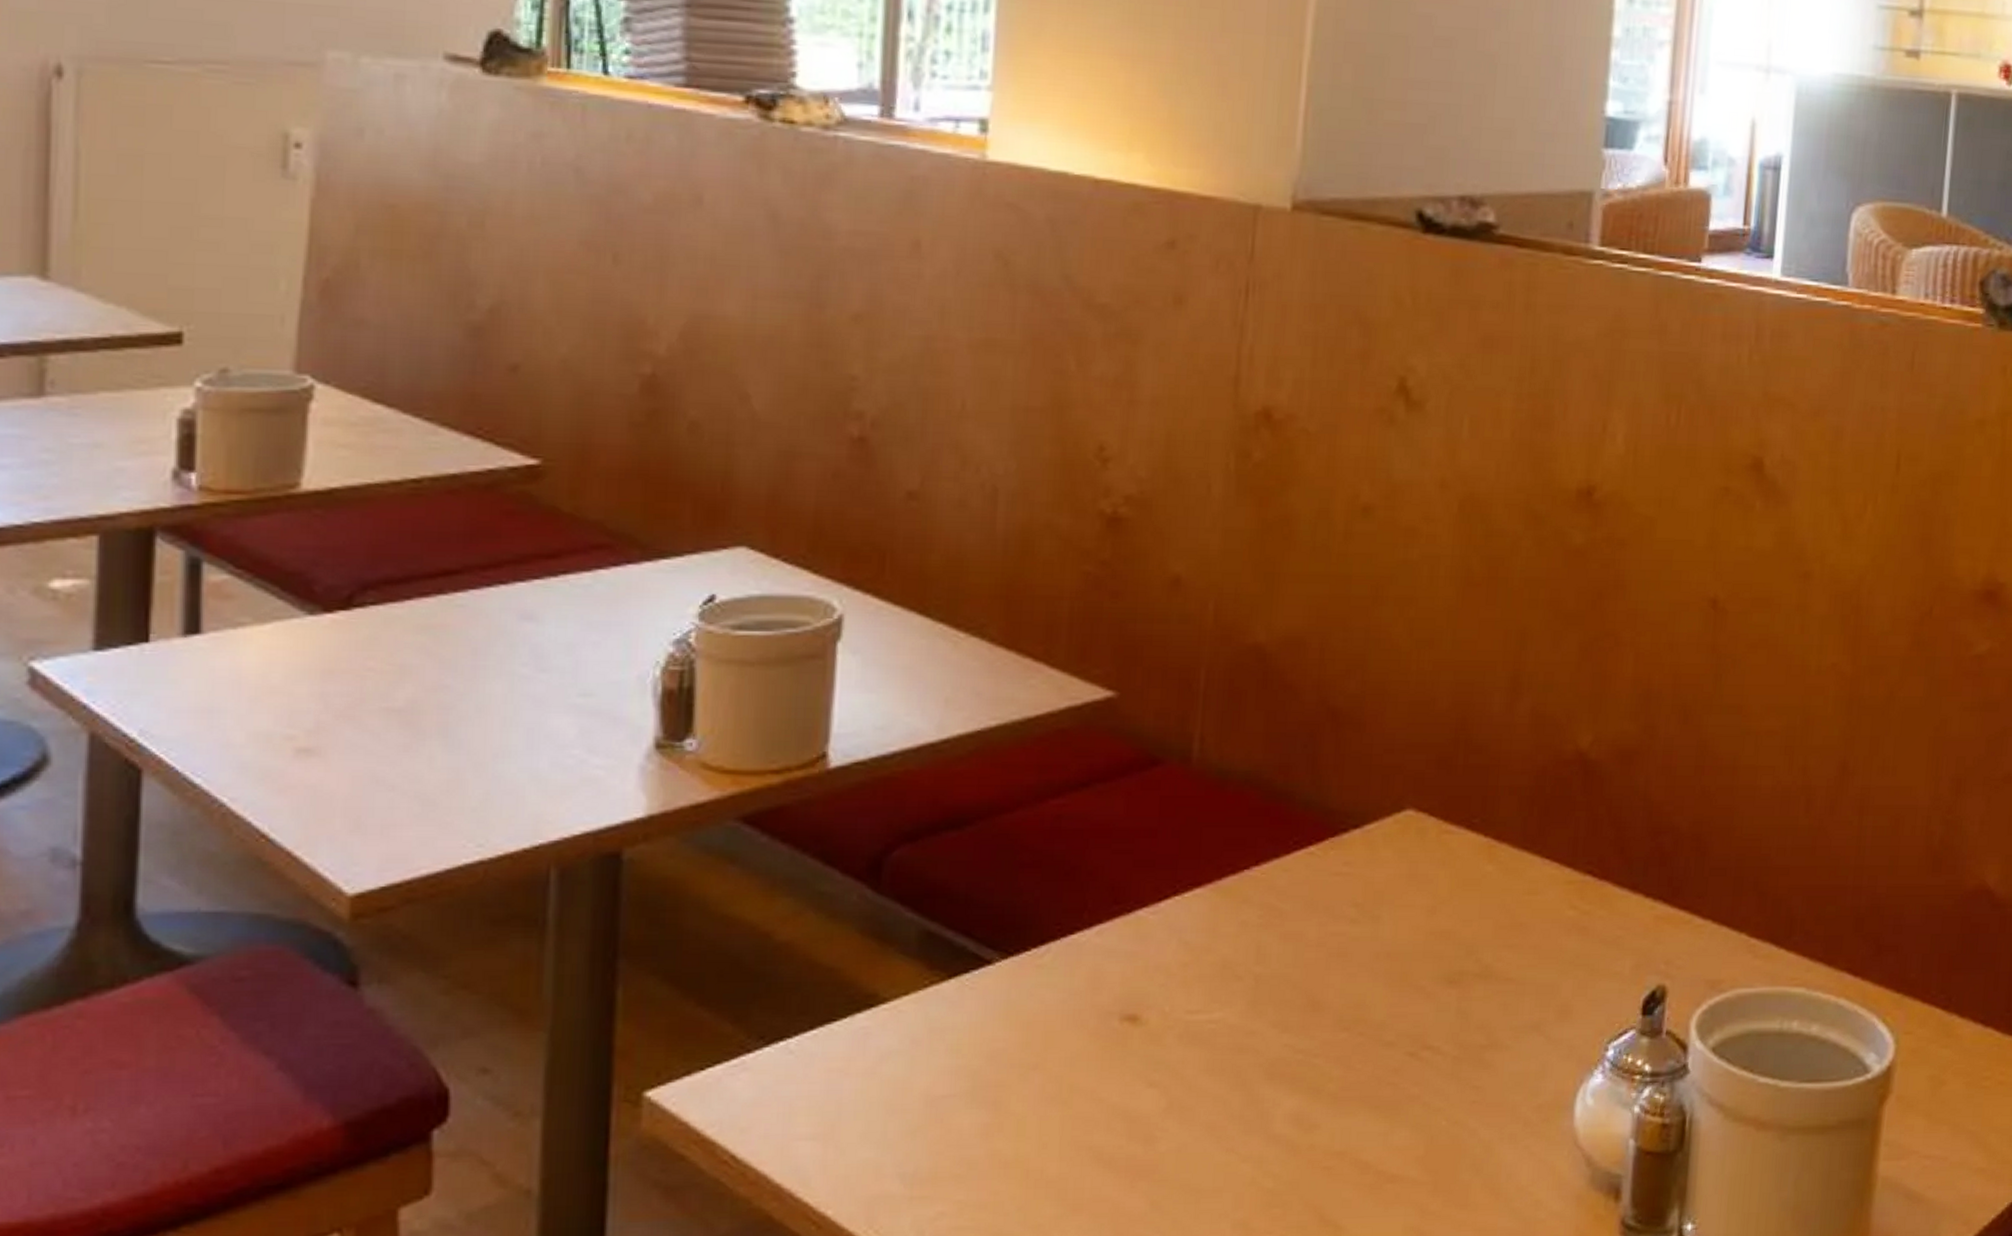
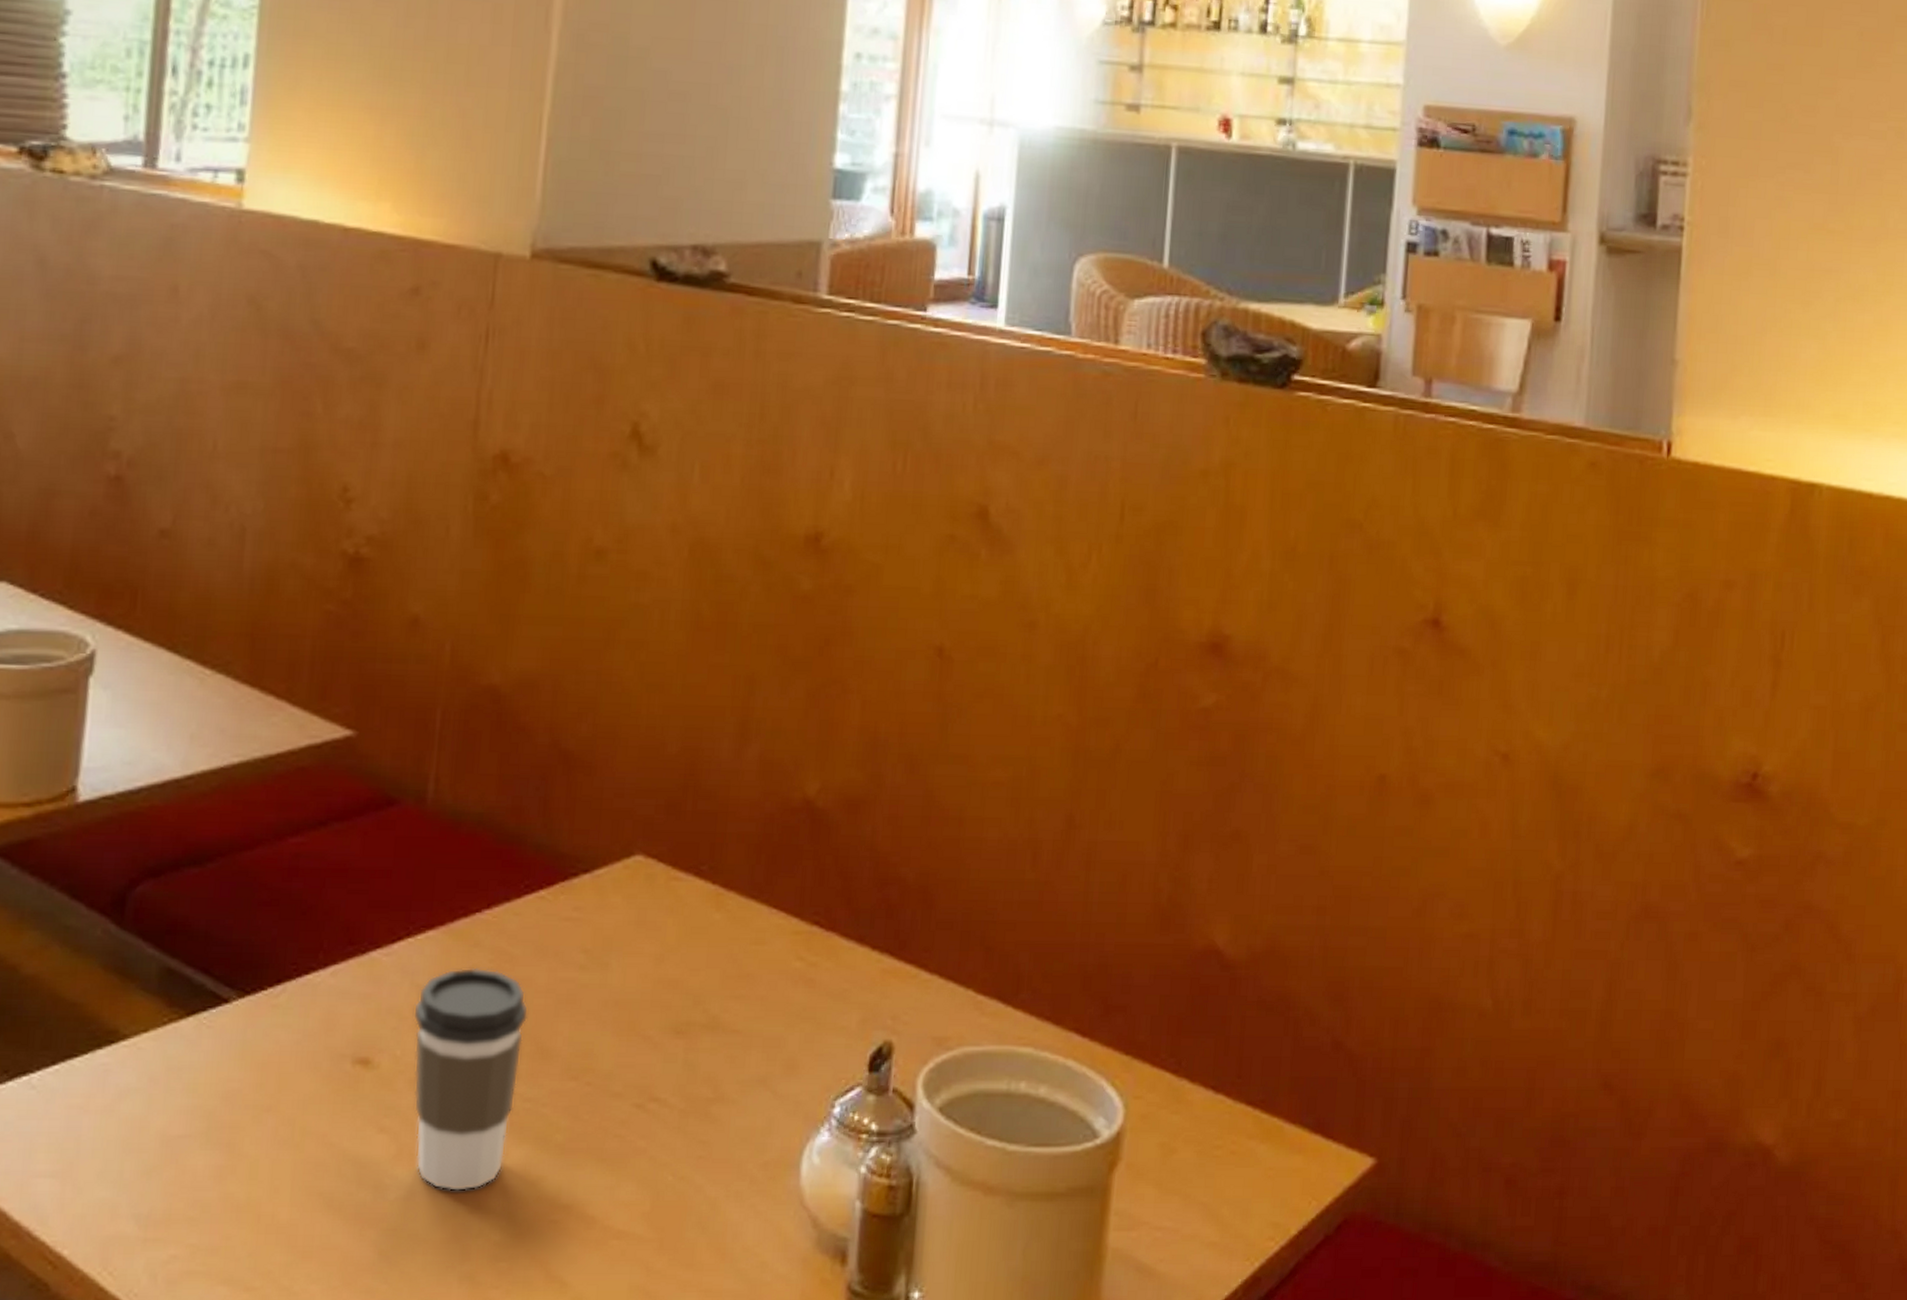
coffee cup: none [1181,923,1300,1142] -> present [412,967,529,1192]

